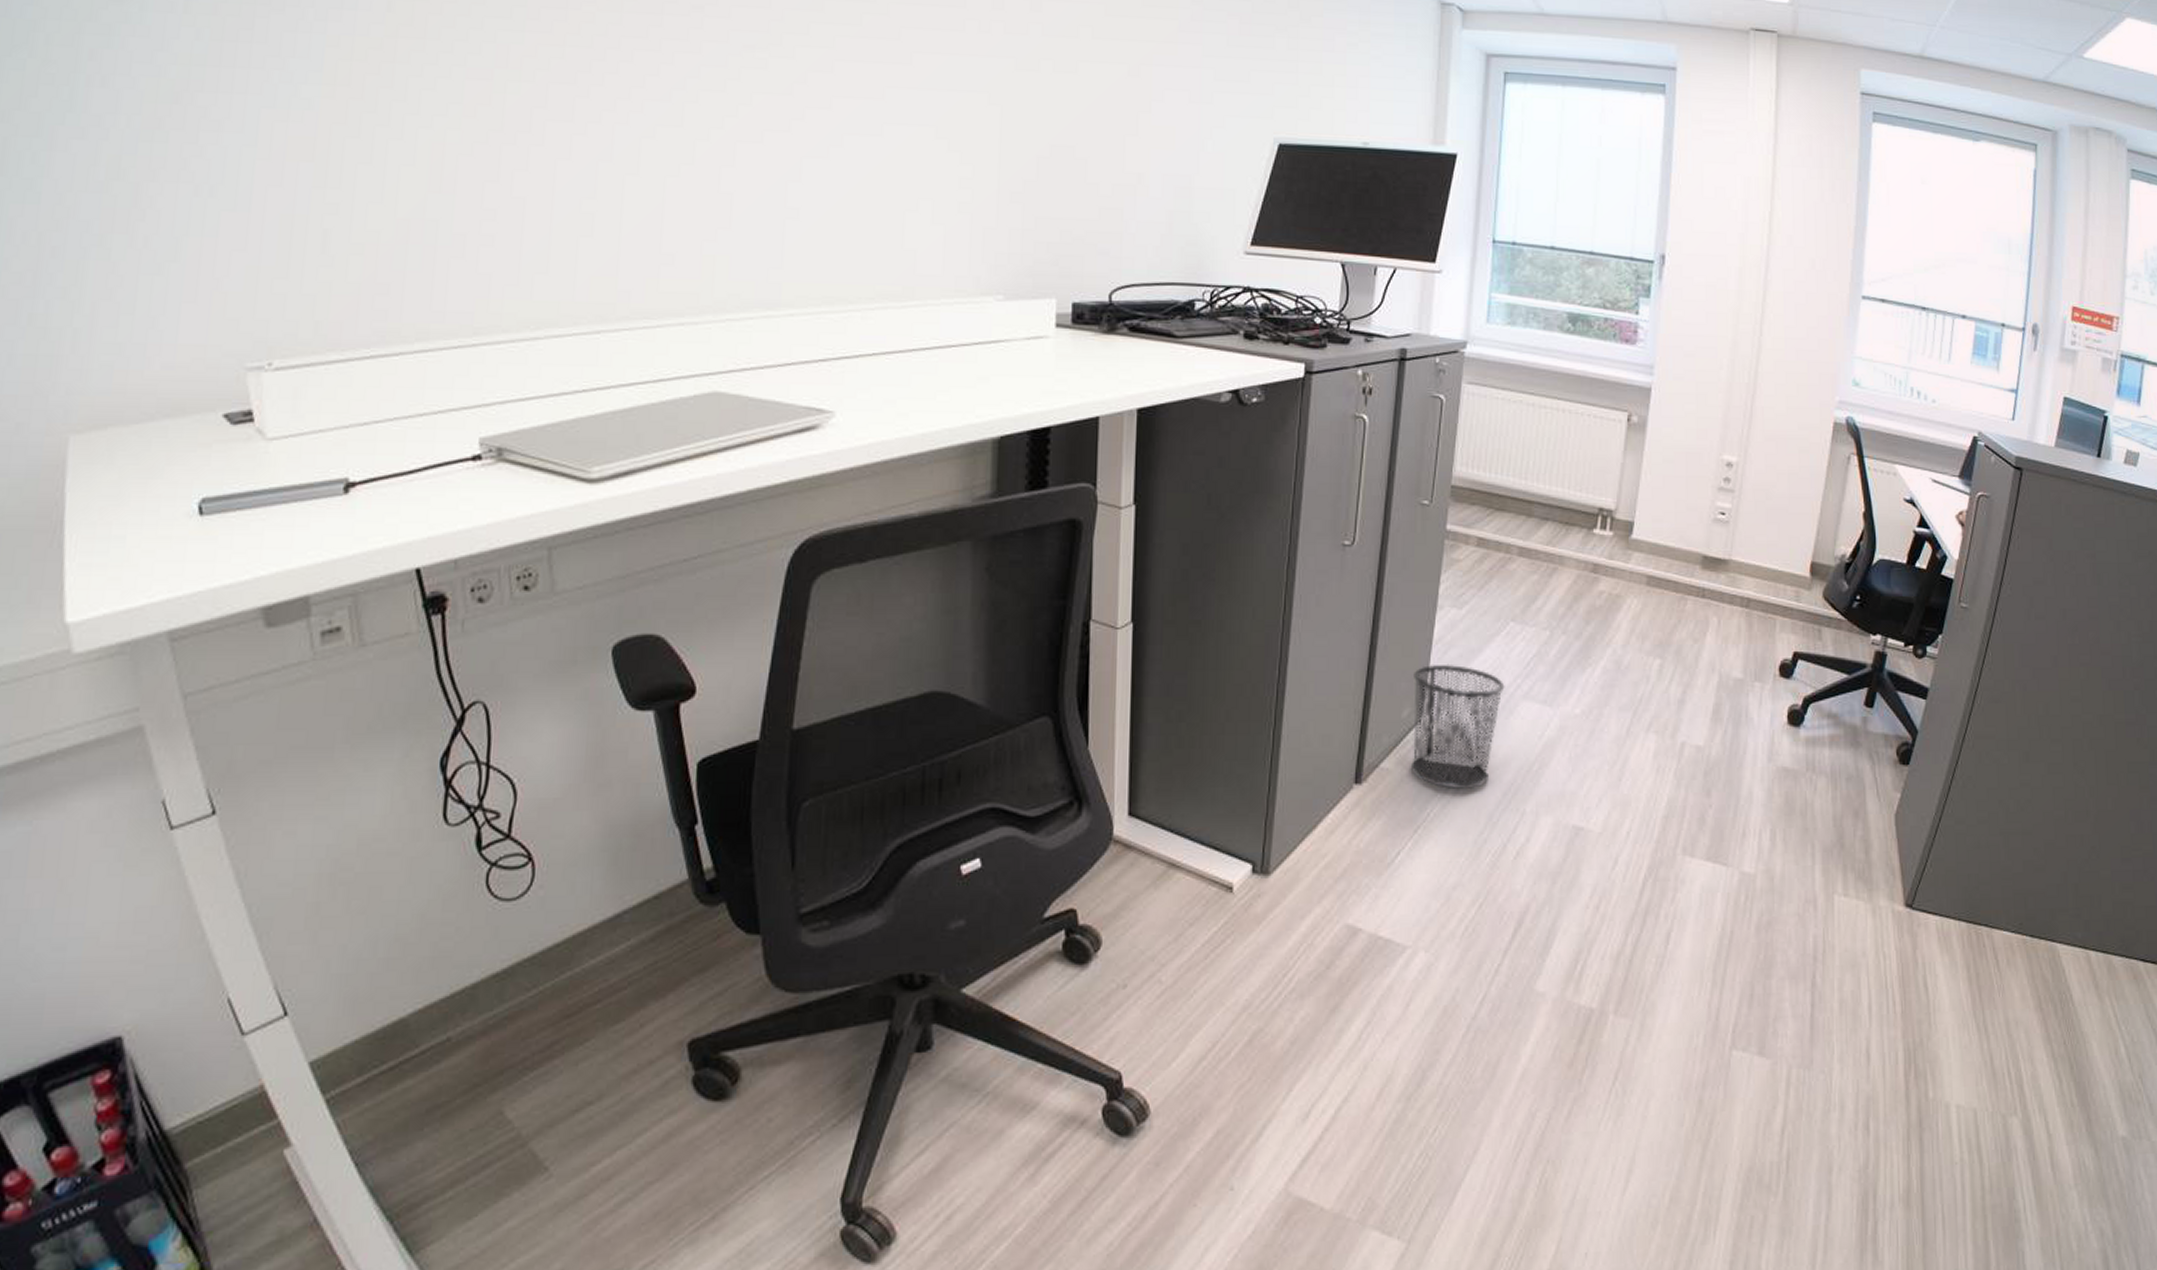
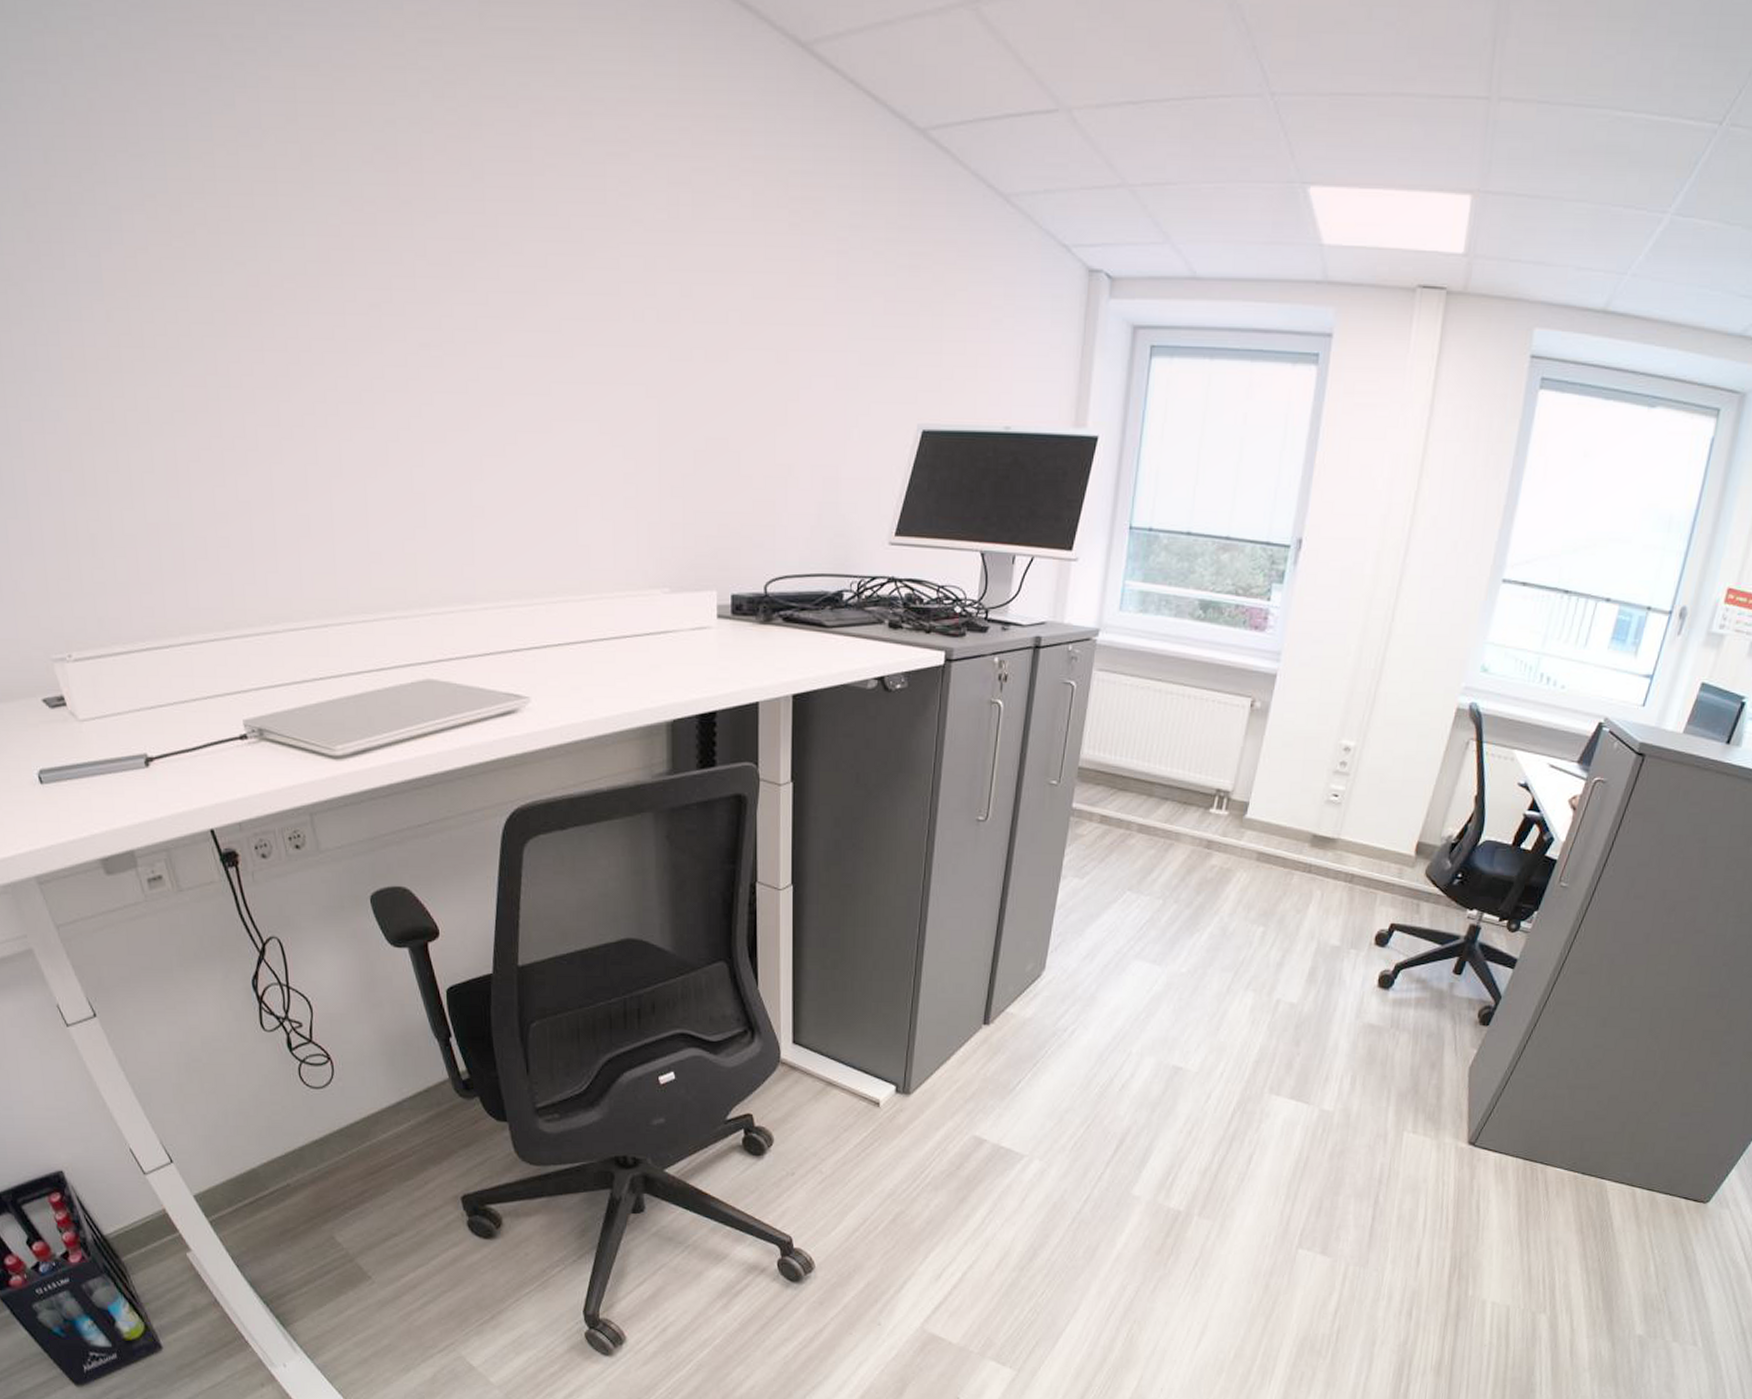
waste bin: present [1412,664,1505,790] -> none [1033,926,1119,1033]

